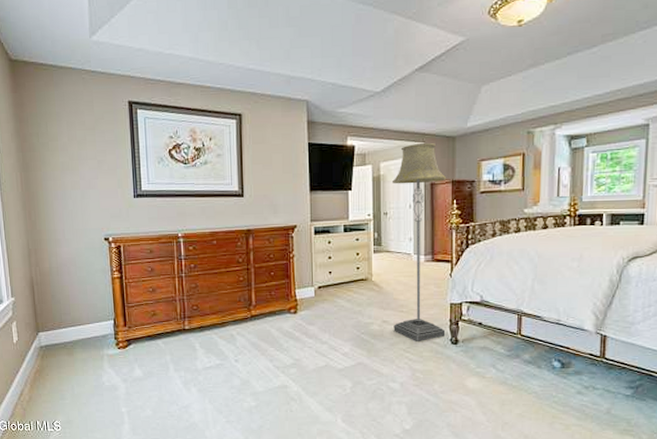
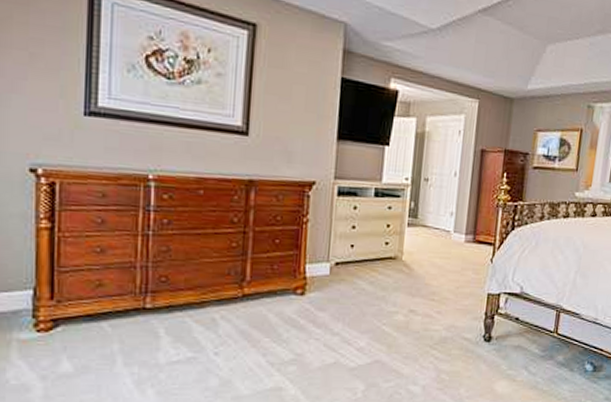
floor lamp: present [393,143,447,341] -> none [421,99,499,337]

